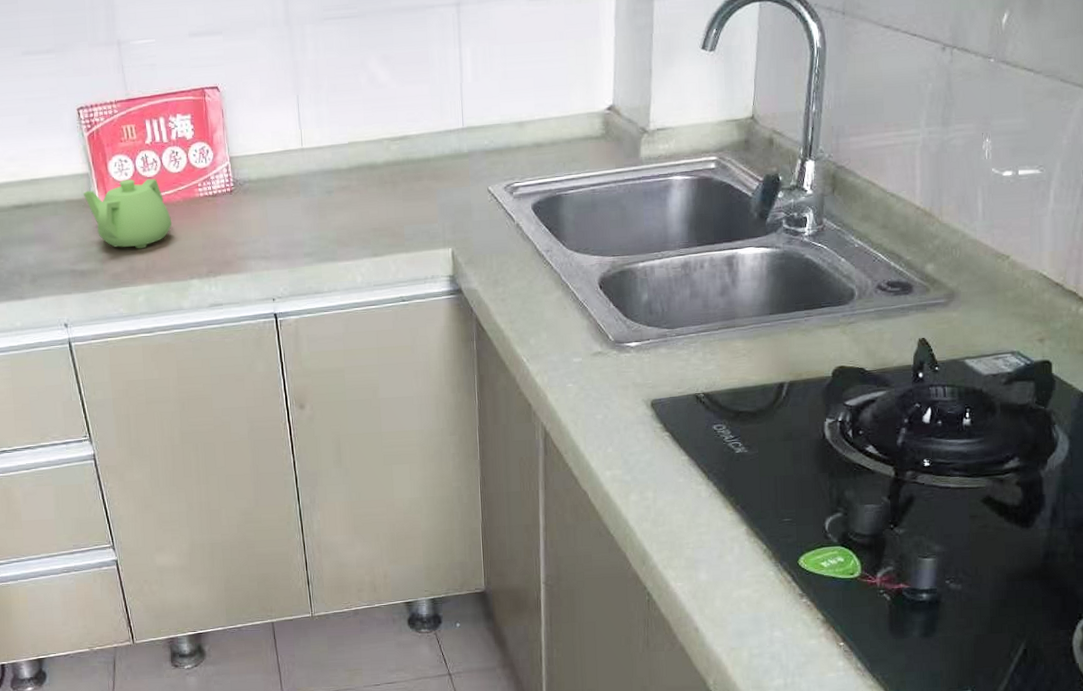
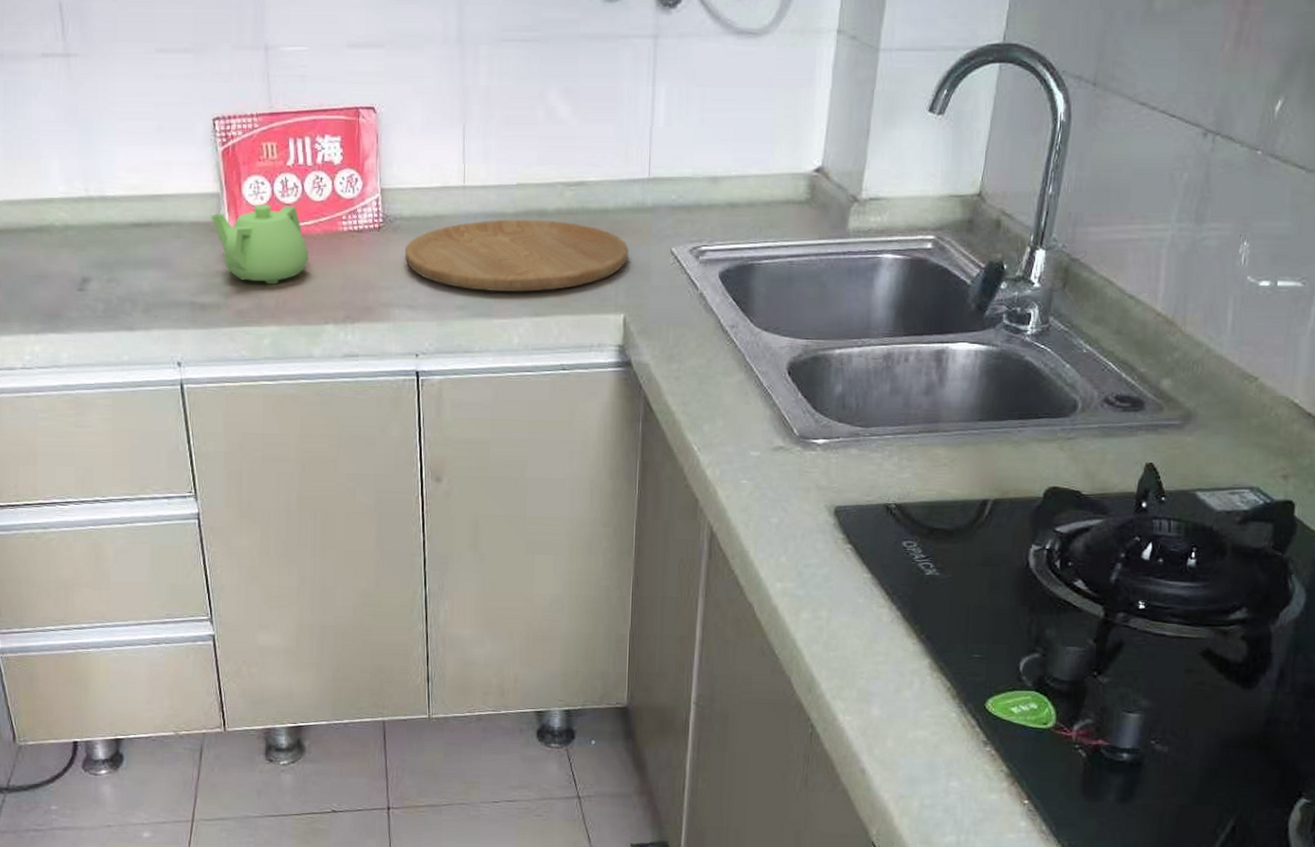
cutting board: none [255,172,451,238] -> present [404,219,629,292]

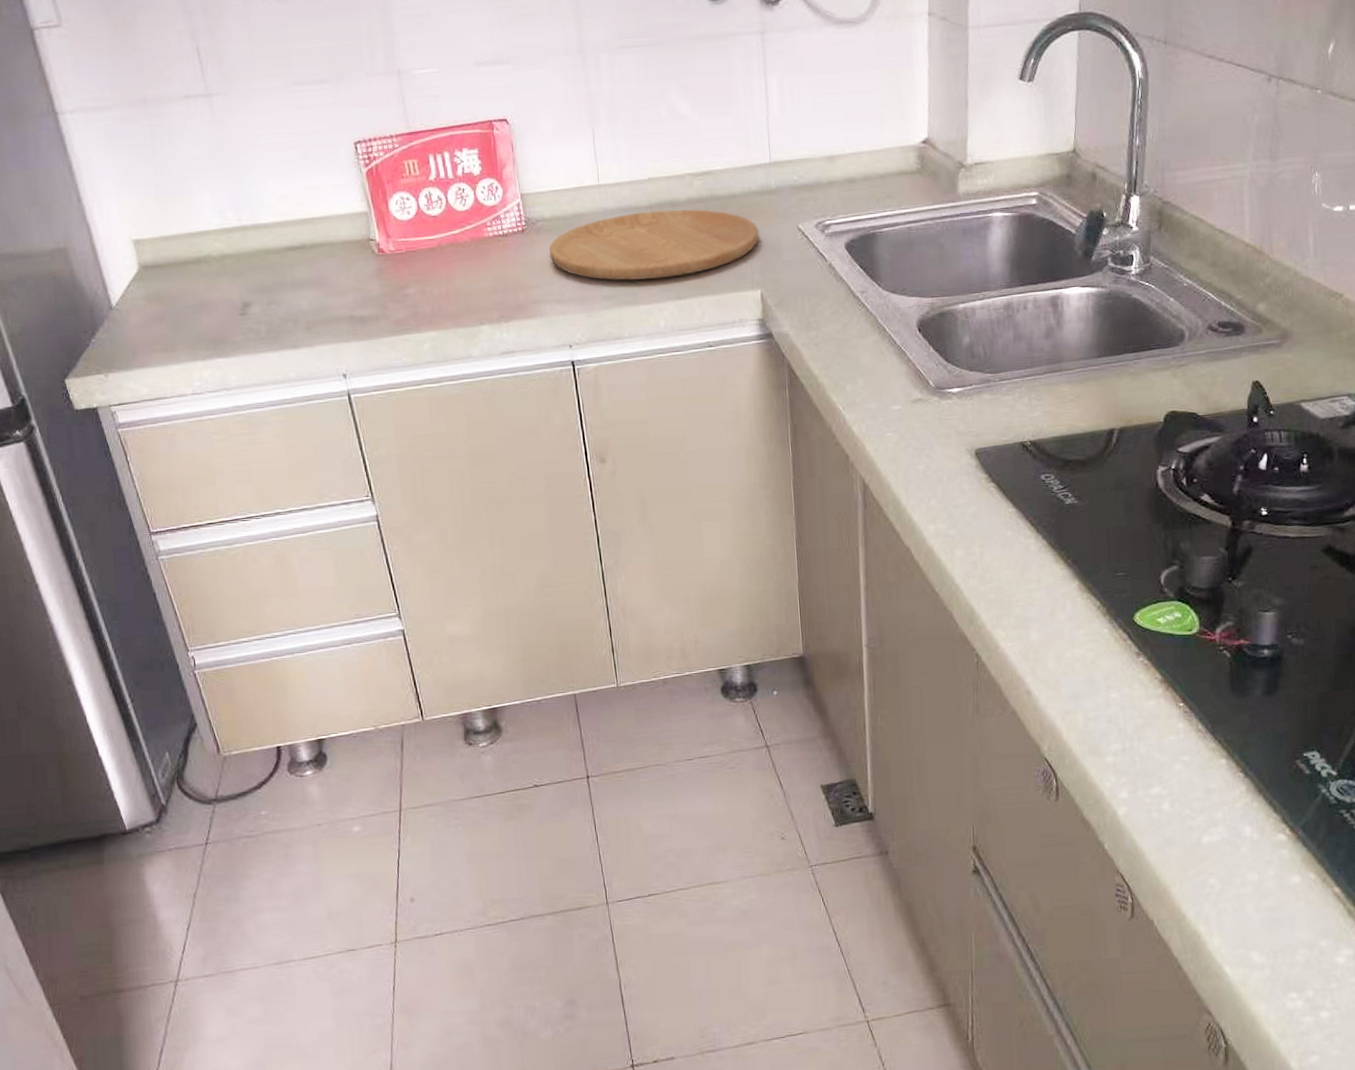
teapot: present [212,204,310,285] -> none [362,217,460,293]

